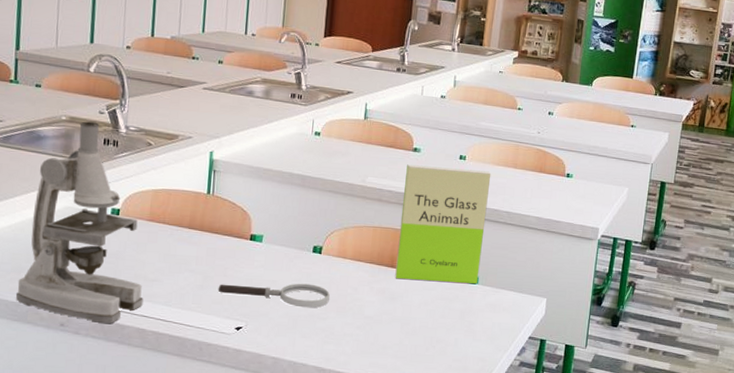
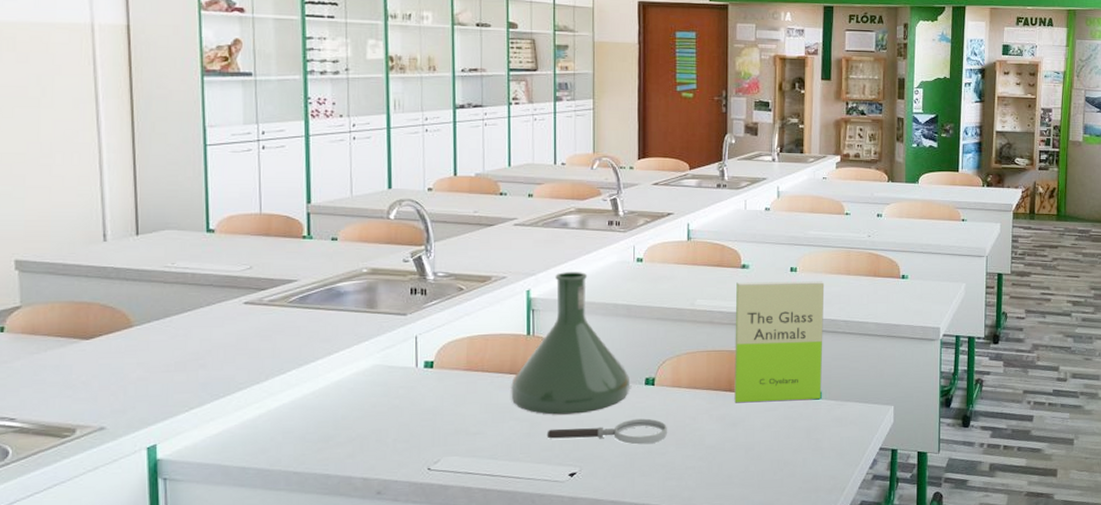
microscope: present [16,121,143,324] -> none [326,271,466,487]
flask: none [188,138,299,272] -> present [511,272,631,414]

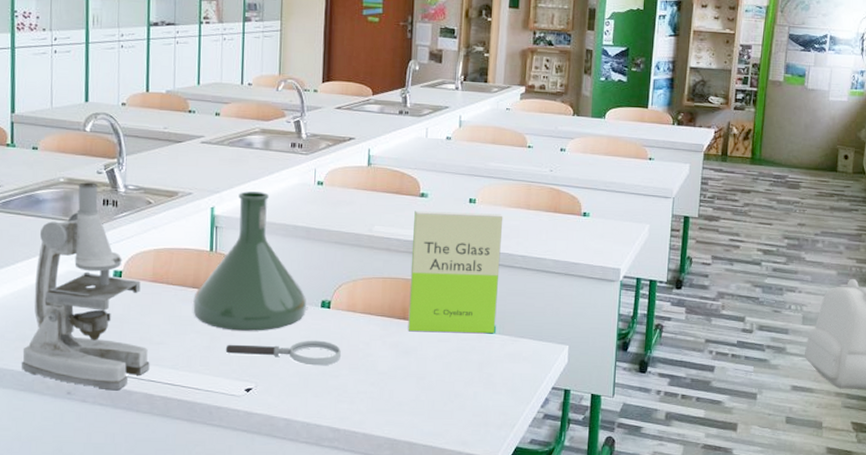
microscope: none [326,271,466,487] -> present [22,182,150,391]

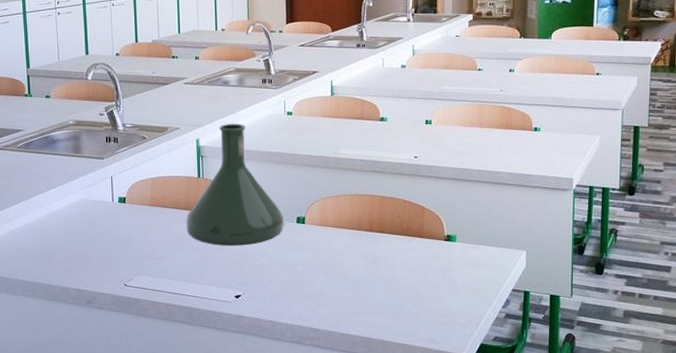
microscope: present [22,182,150,391] -> none [49,123,153,299]
magnifying glass: present [225,340,341,366] -> none [216,252,316,274]
book: present [408,211,503,334] -> none [375,133,458,242]

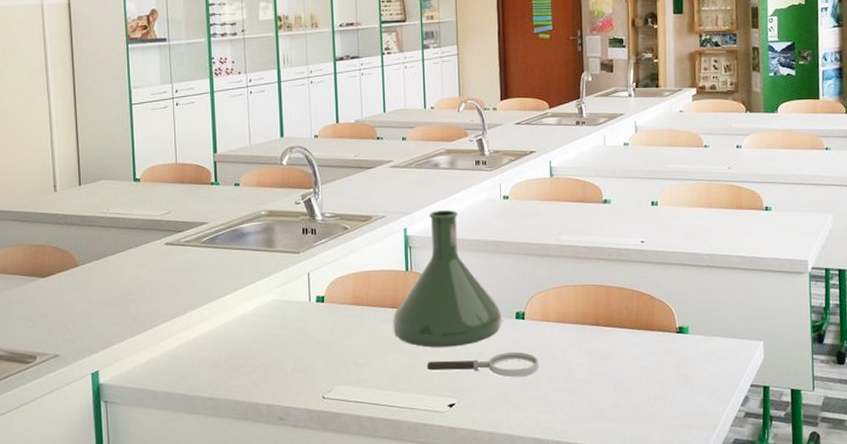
magnifying glass: none [216,252,316,274] -> present [426,351,538,378]

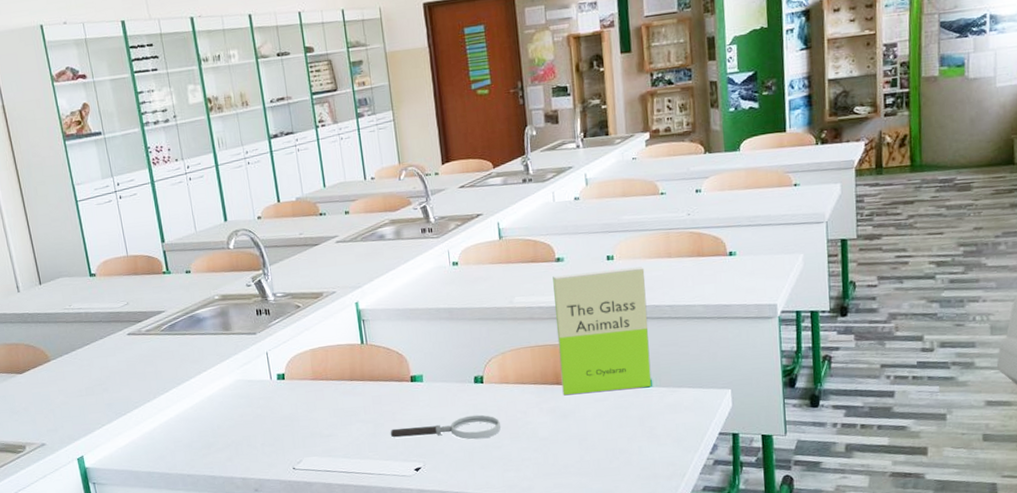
flask: present [393,210,502,347] -> none [353,280,461,415]
book: none [599,214,689,338] -> present [553,267,652,396]

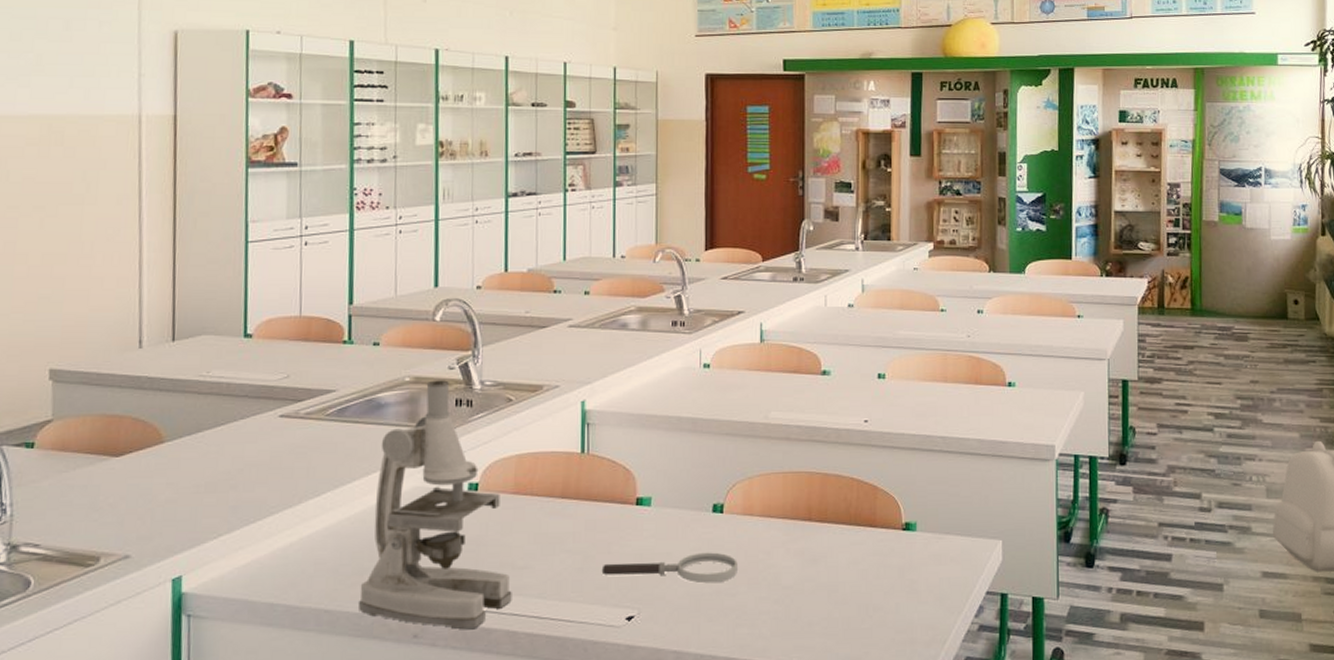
microscope: none [205,295,324,484] -> present [359,380,512,630]
book: present [553,267,652,396] -> none [815,389,918,535]

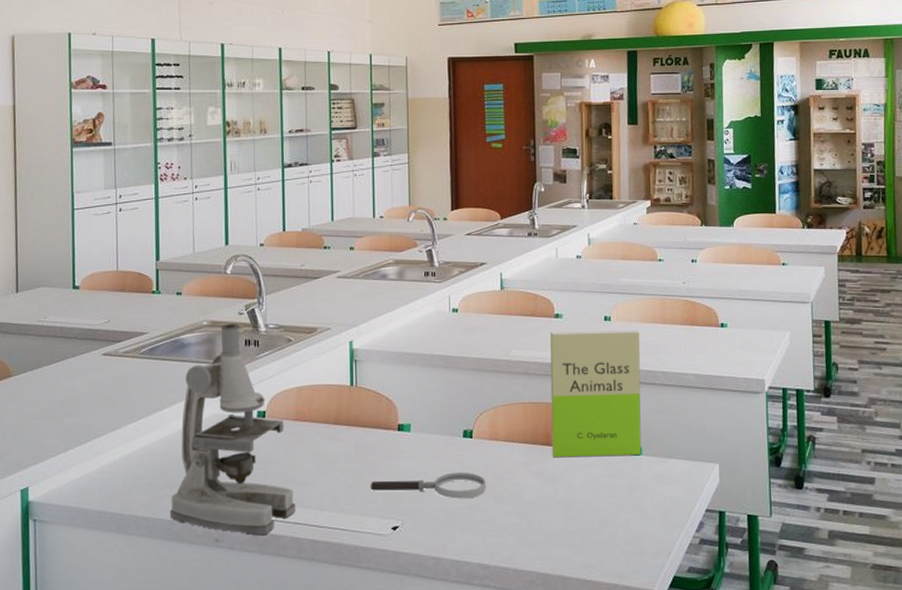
book: none [815,389,918,535] -> present [550,330,642,458]

